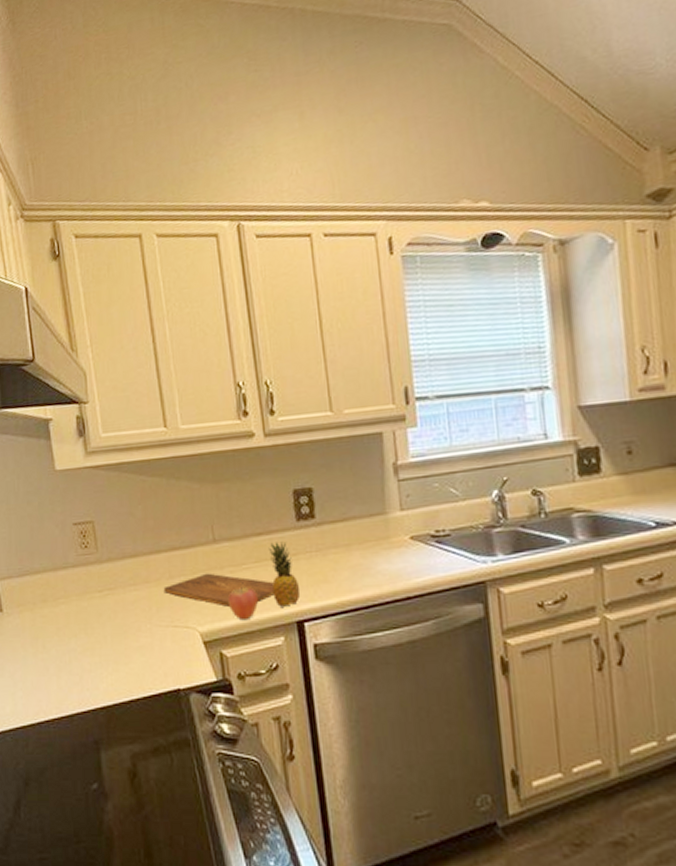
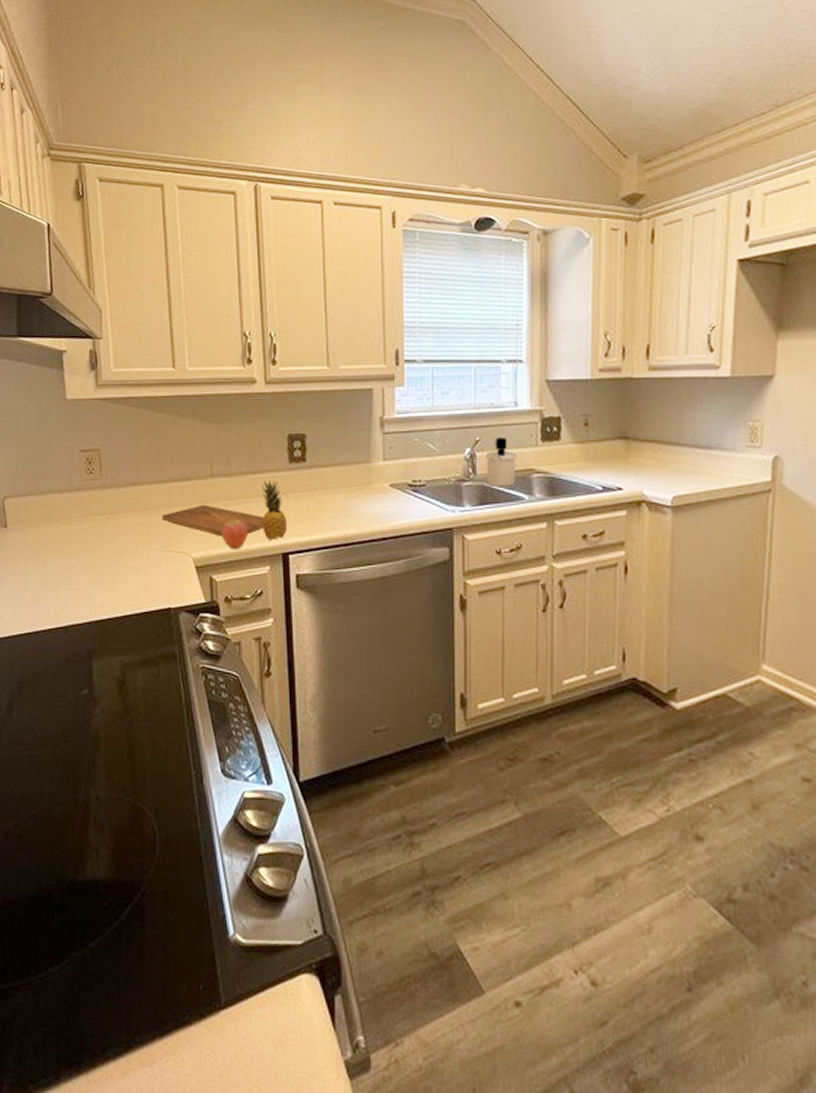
soap dispenser: none [516,475,554,532] -> present [486,438,517,488]

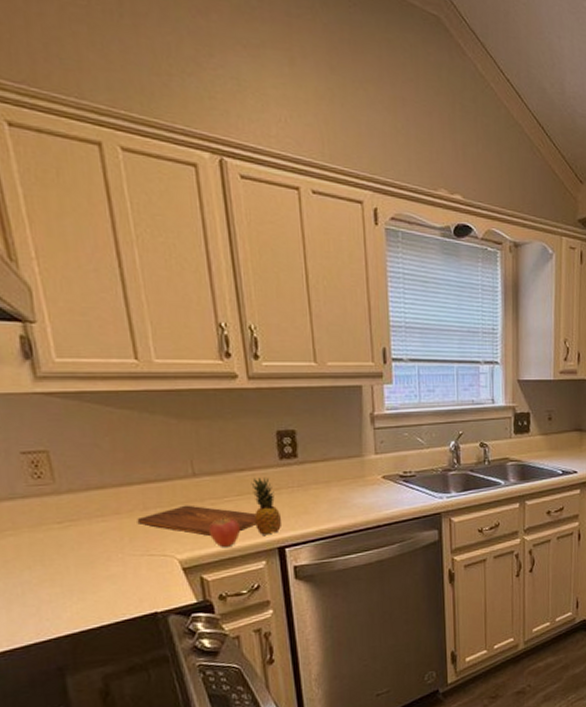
soap dispenser: present [486,438,517,488] -> none [468,431,494,475]

